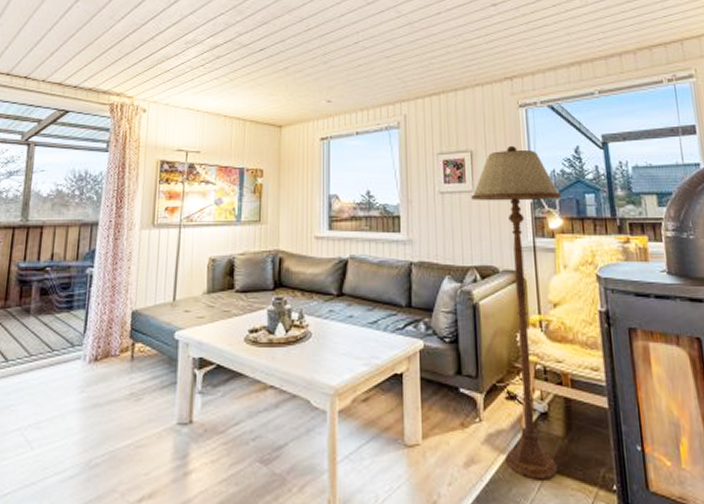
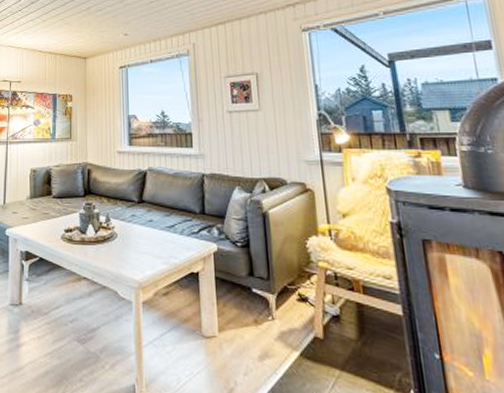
floor lamp: present [471,146,562,480] -> none [258,68,352,379]

